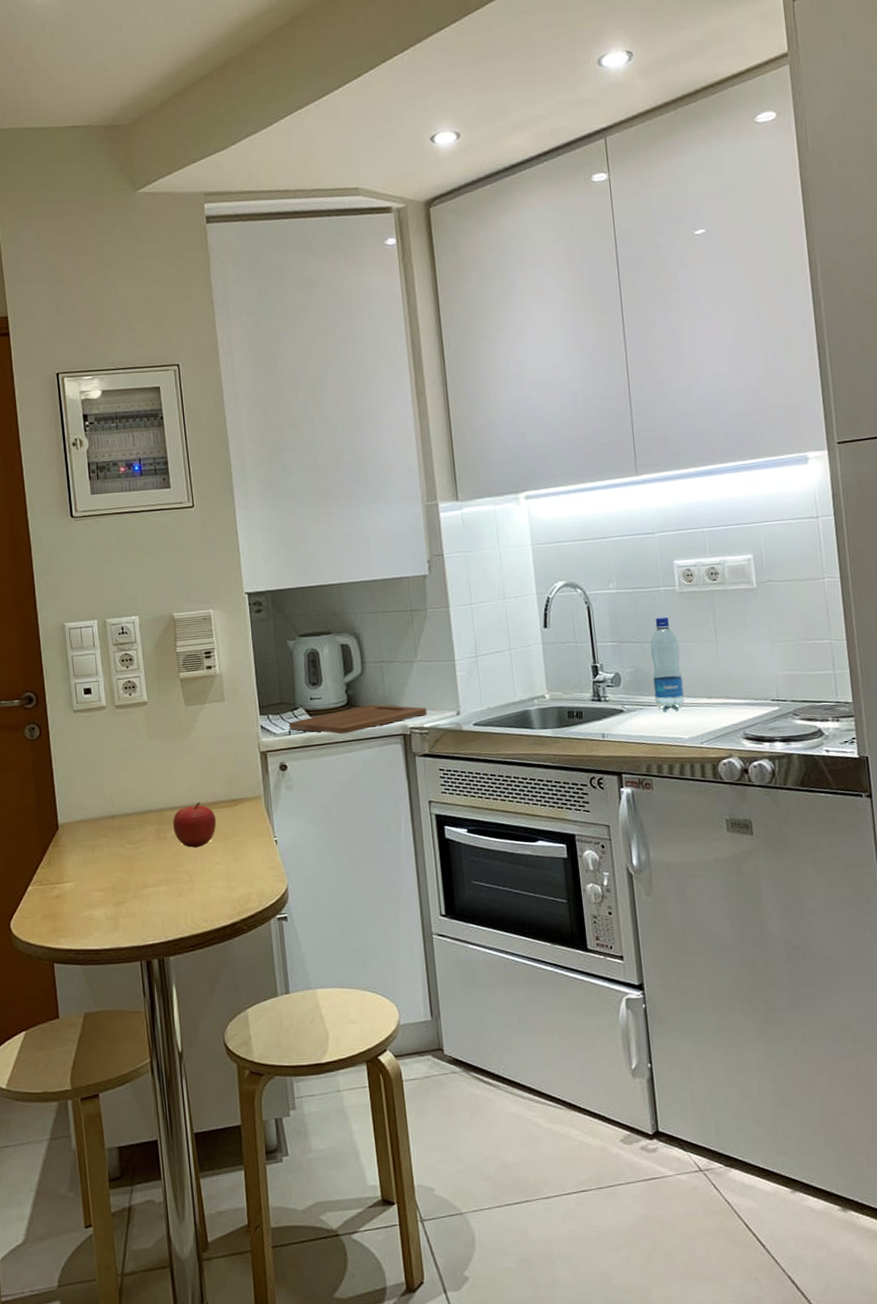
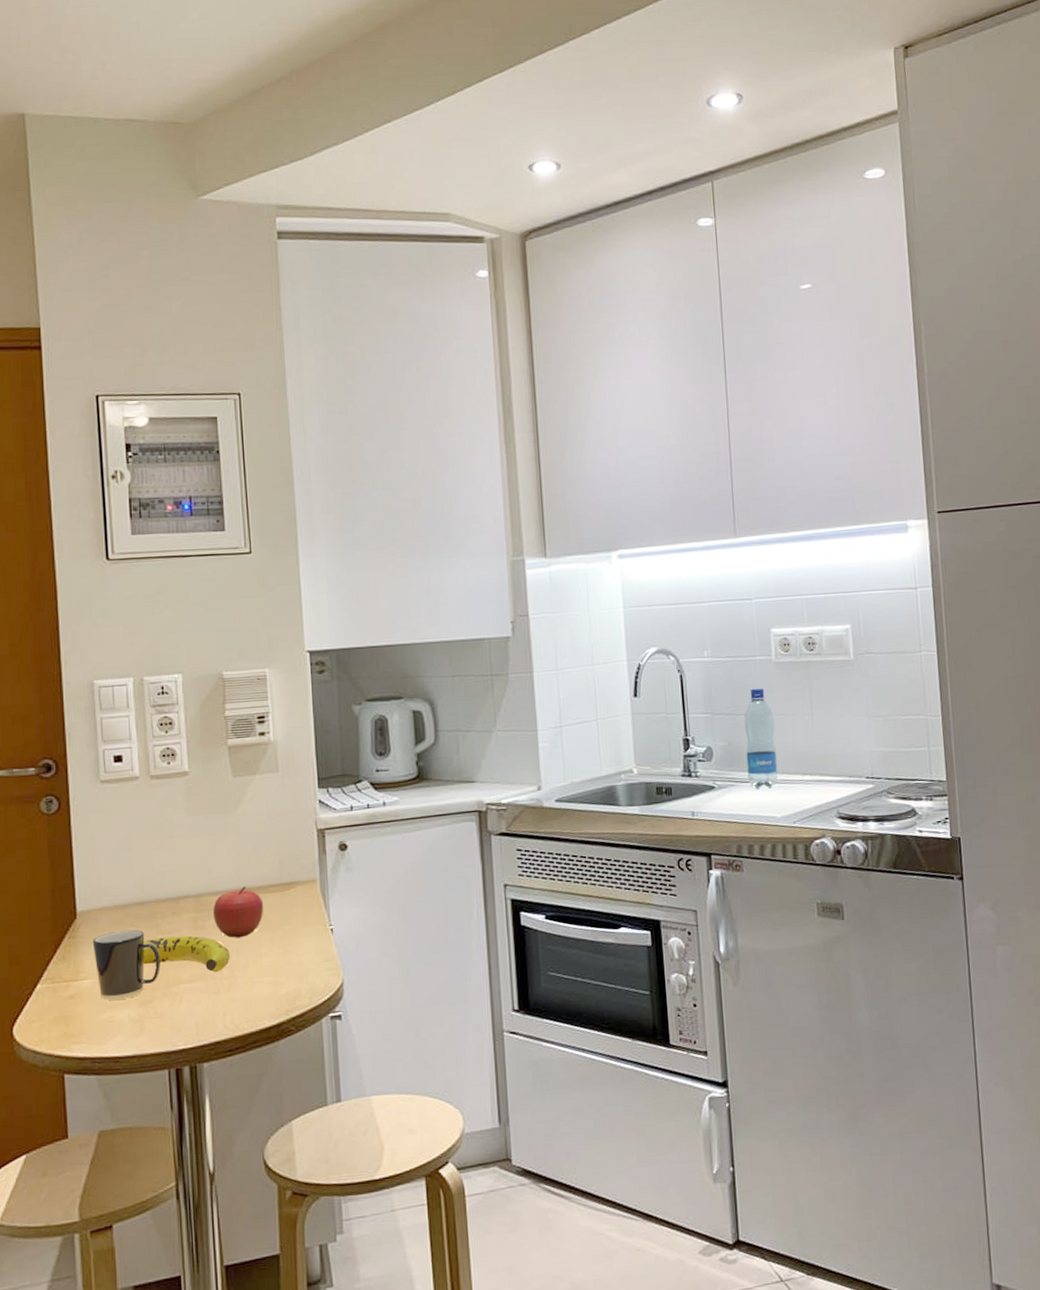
mug: none [72,839,130,901] -> present [92,929,161,1000]
fruit: none [115,845,190,878] -> present [143,935,231,973]
cutting board: present [288,704,427,735] -> none [350,777,506,811]

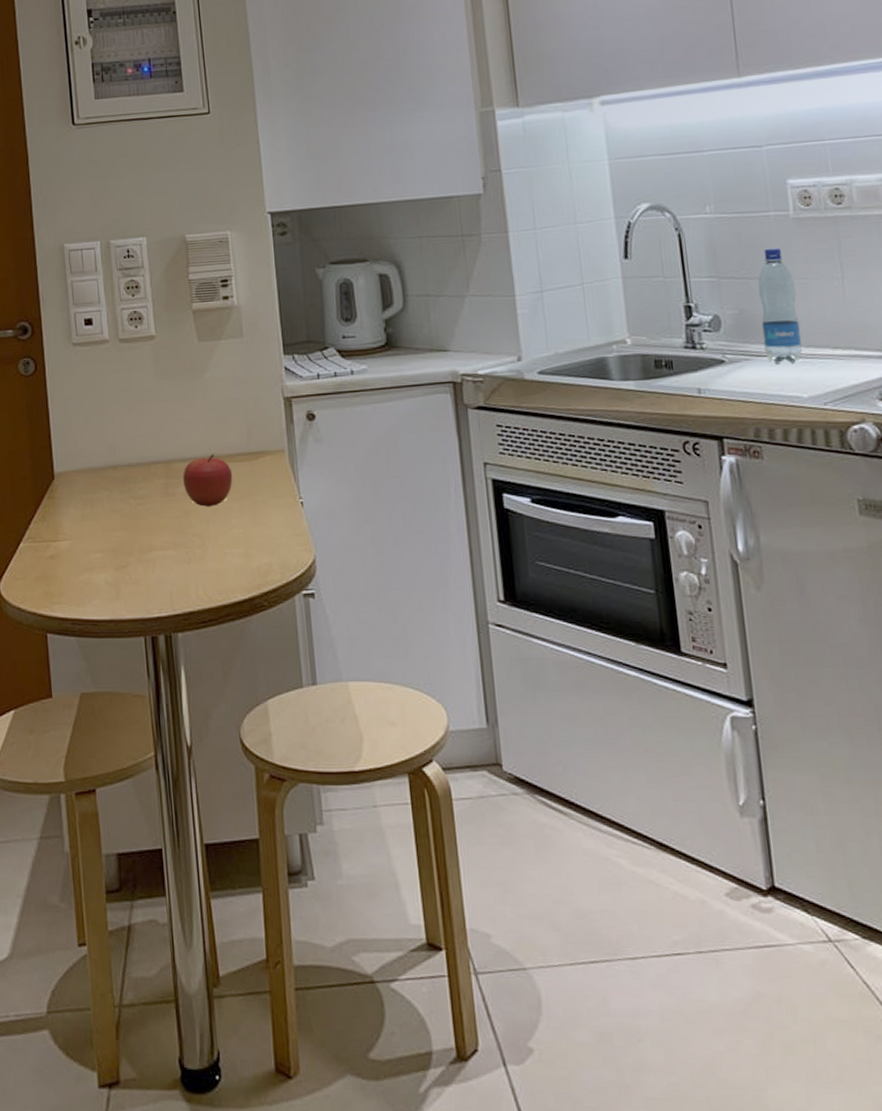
mug: present [92,929,161,1000] -> none [69,493,134,562]
fruit: present [143,935,231,973] -> none [117,502,202,541]

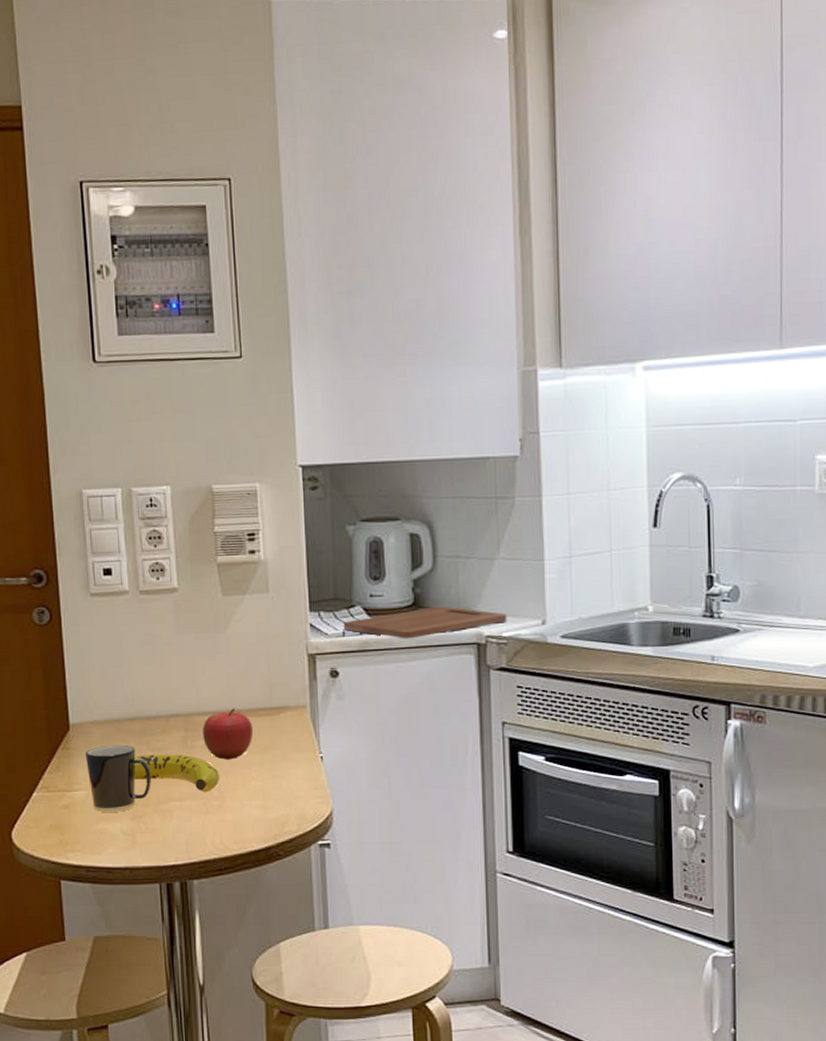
mug: none [69,493,134,562] -> present [85,744,151,812]
fruit: none [117,502,202,541] -> present [134,754,220,793]
cutting board: none [317,345,482,380] -> present [343,606,507,639]
bottle: present [757,248,802,364] -> none [777,522,813,635]

